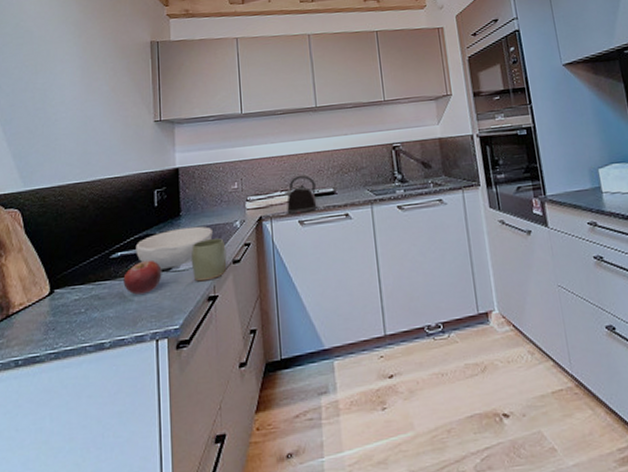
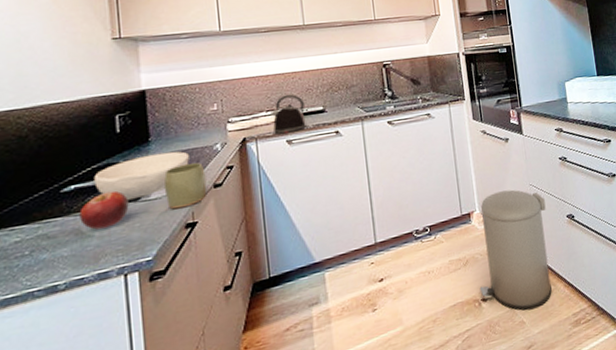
pedal bin: none [500,289,590,436] -> present [479,189,552,311]

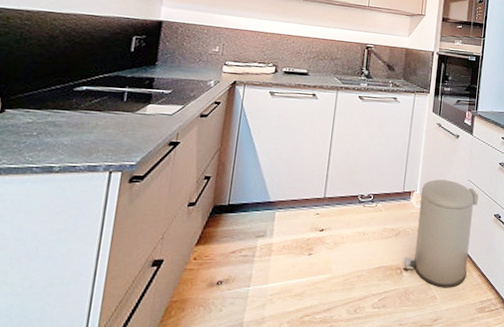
fruit: present [79,190,129,230] -> none [84,98,128,129]
bowl: present [93,151,189,201] -> none [102,76,186,111]
mug: present [163,162,207,210] -> none [158,91,196,128]
kettle: present [271,94,308,136] -> none [261,52,292,87]

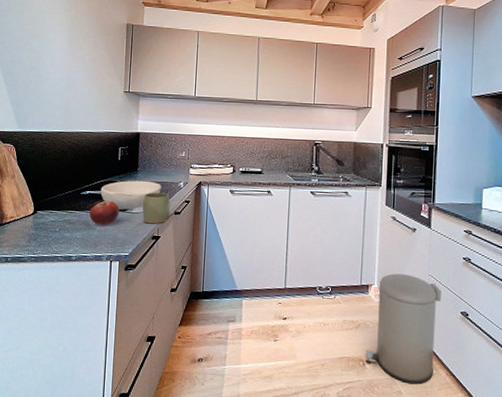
fruit: none [84,98,128,129] -> present [89,200,120,226]
bowl: none [102,76,186,111] -> present [100,180,161,211]
mug: none [158,91,196,128] -> present [142,192,171,224]

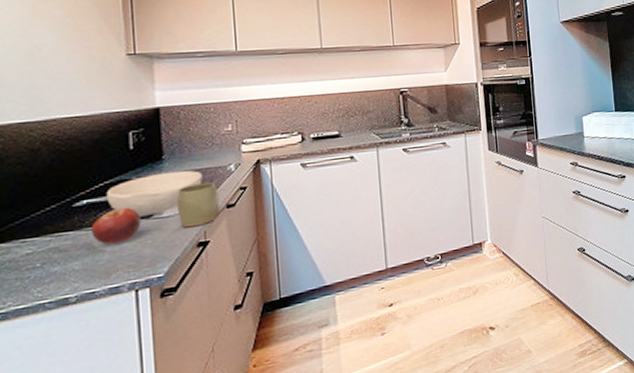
pedal bin: present [366,273,441,385] -> none [488,221,559,340]

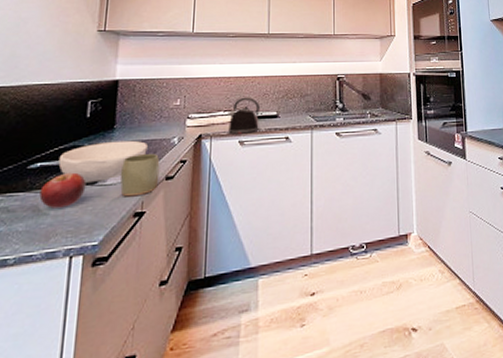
kettle: none [285,117,323,159] -> present [228,97,260,136]

